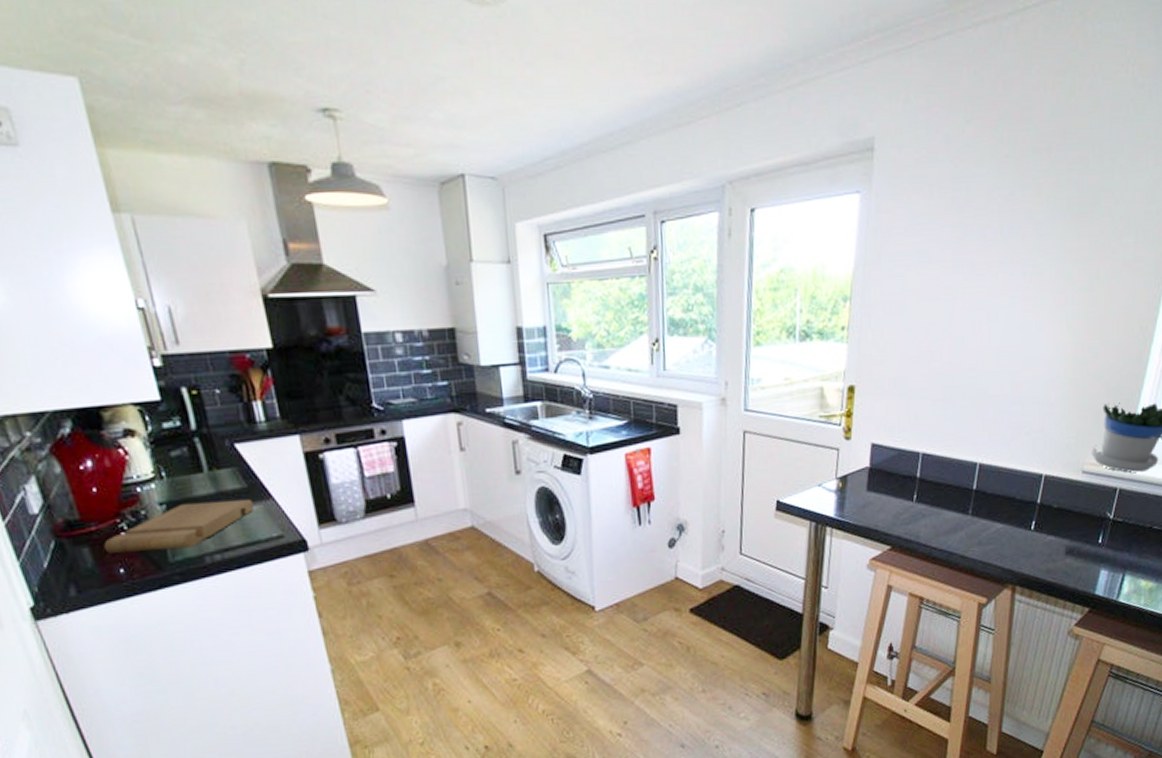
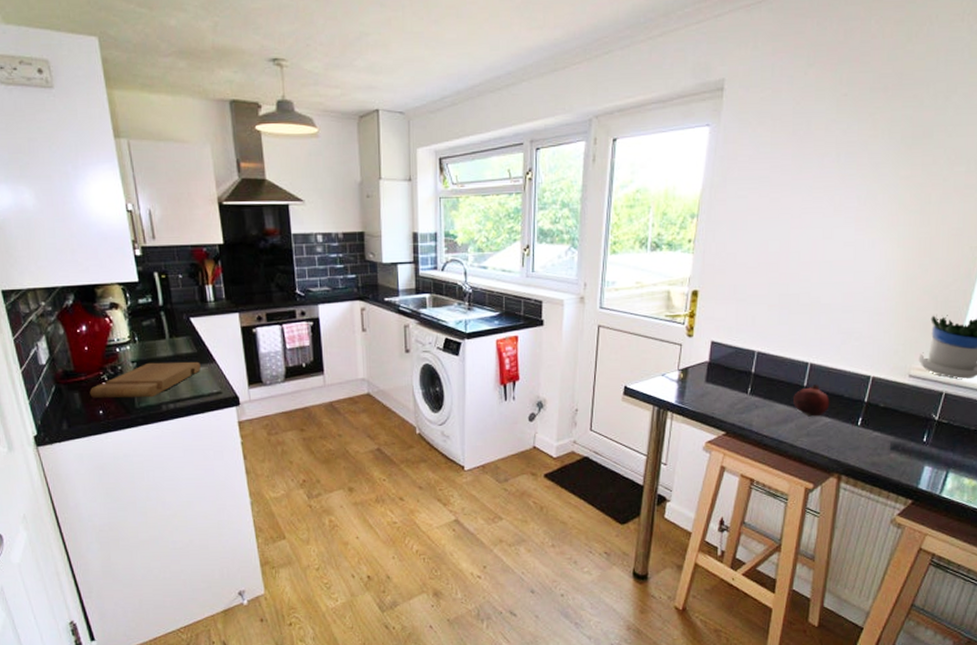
fruit: none [963,485,1001,524] -> present [793,383,830,417]

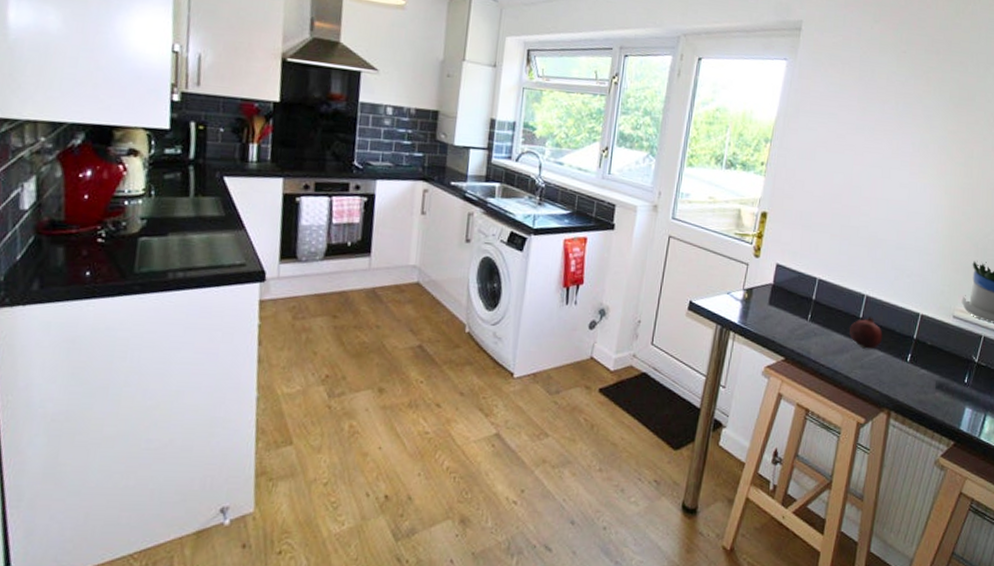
cutting board: present [89,361,201,399] -> none [78,221,226,263]

